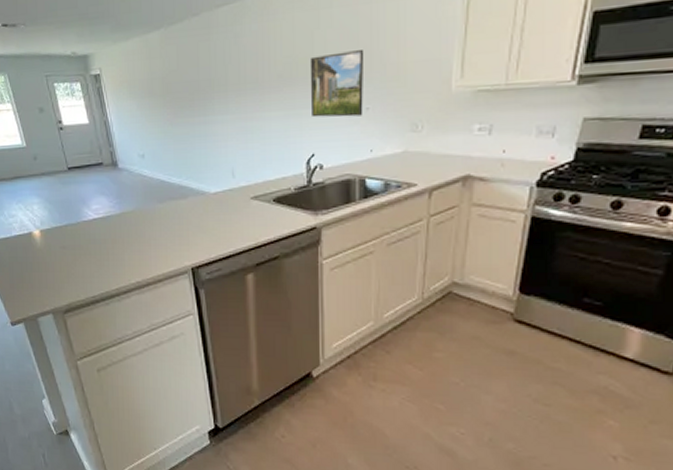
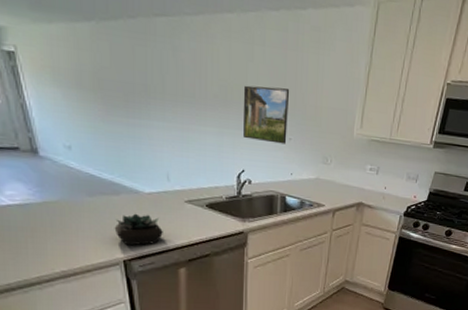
succulent plant: none [182,216,229,252] -> present [114,213,163,246]

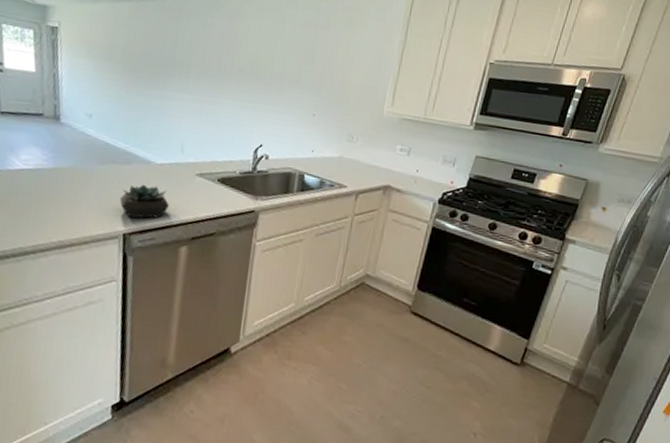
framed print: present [243,85,290,144] -> none [265,60,318,120]

